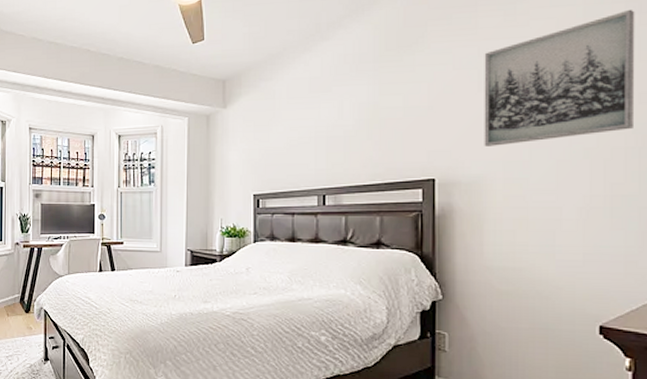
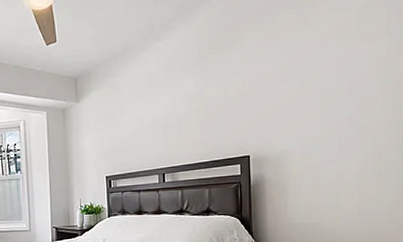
wall art: present [484,9,635,146] -> none [284,11,394,127]

